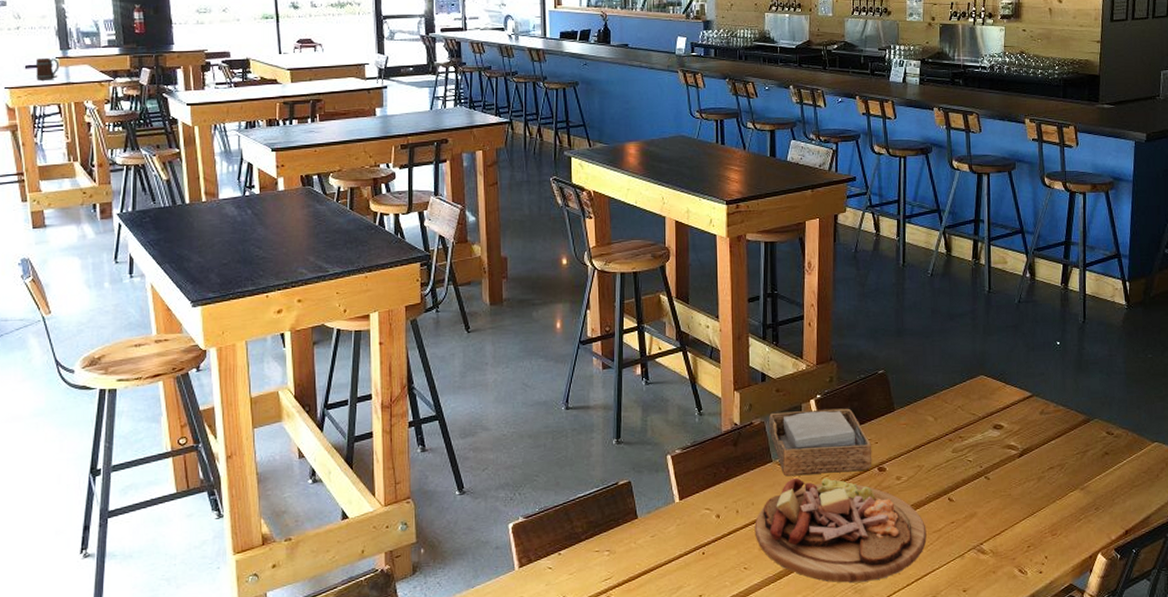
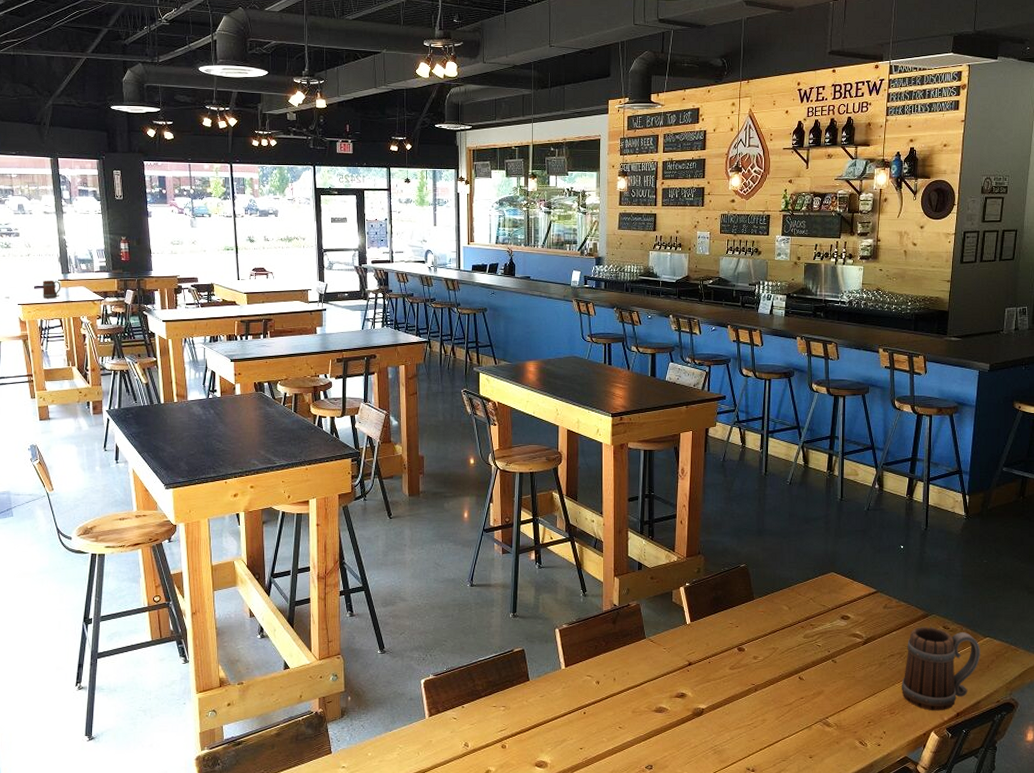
food platter: present [754,478,927,583] -> none [629,654,779,745]
napkin holder: present [769,408,872,476] -> none [644,595,733,652]
beer mug: none [1063,432,1149,530] -> present [902,626,980,711]

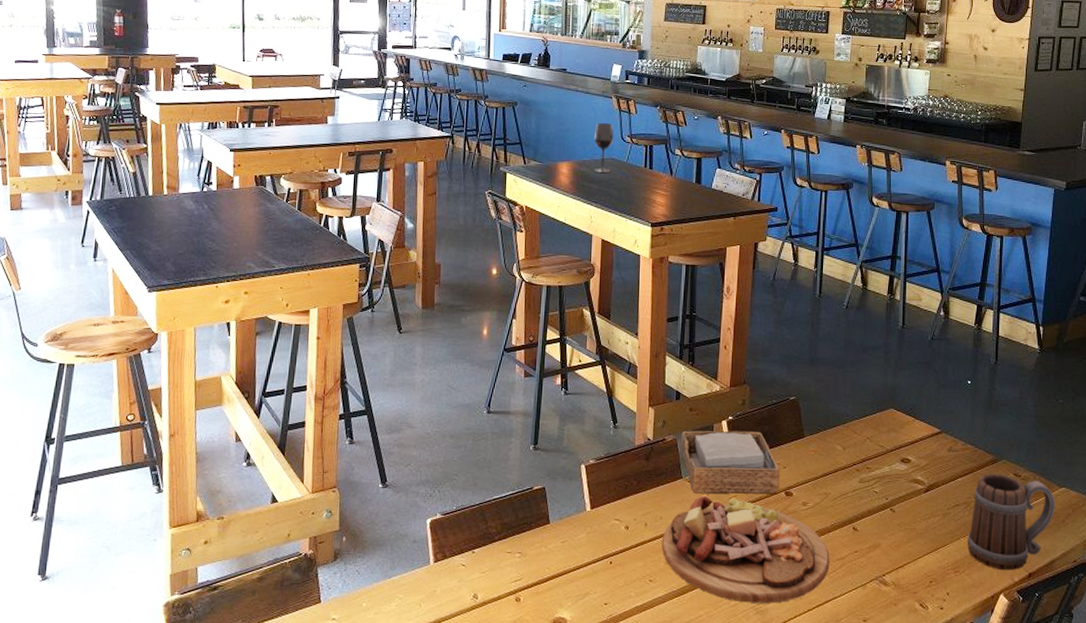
beer mug: present [43,280,61,299] -> none [24,54,46,75]
wine glass: none [558,324,575,370] -> present [593,122,614,174]
food platter: none [629,654,779,745] -> present [661,496,830,603]
napkin holder: none [644,595,733,652] -> present [681,430,780,495]

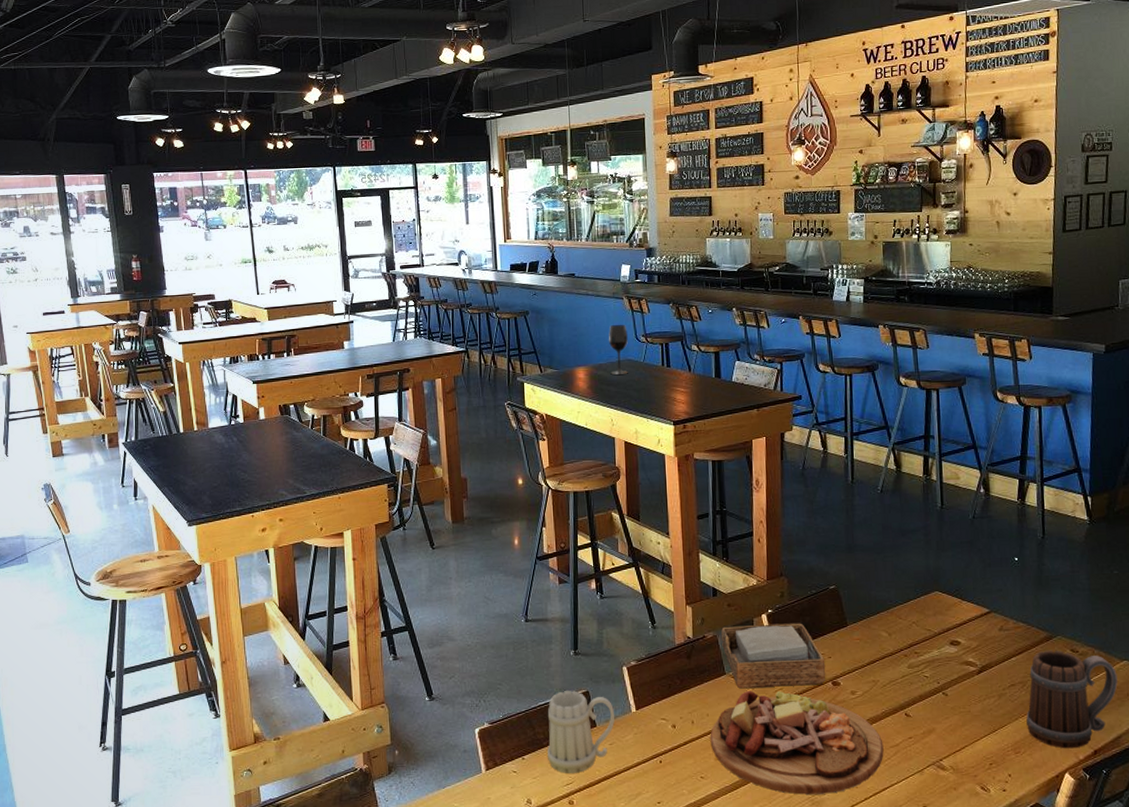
beer mug: none [497,485,570,571] -> present [547,690,615,774]

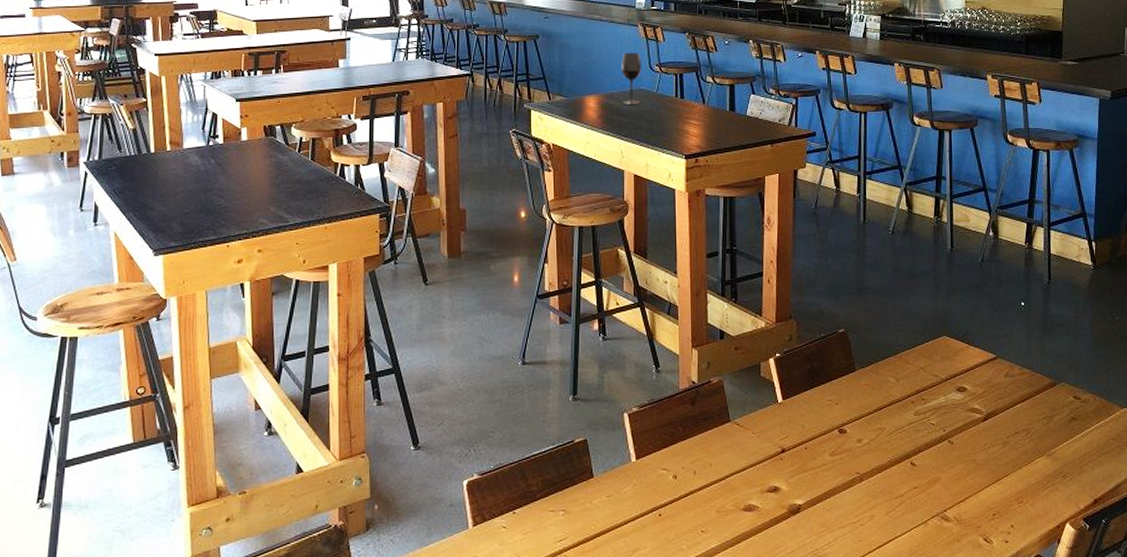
beer mug: present [547,690,615,774] -> none [539,439,614,529]
food platter: present [710,691,884,795] -> none [712,439,889,549]
napkin holder: present [721,623,826,689] -> none [727,367,833,437]
beer mug: present [1026,650,1118,749] -> none [1029,397,1118,498]

